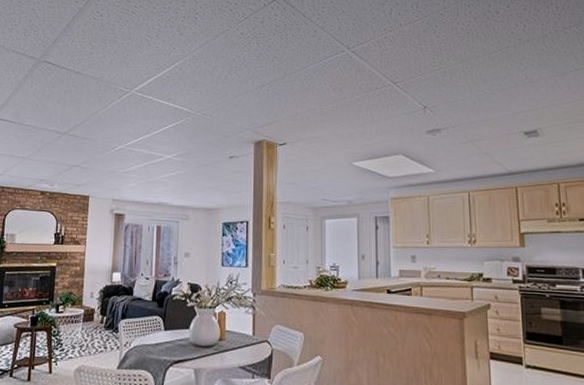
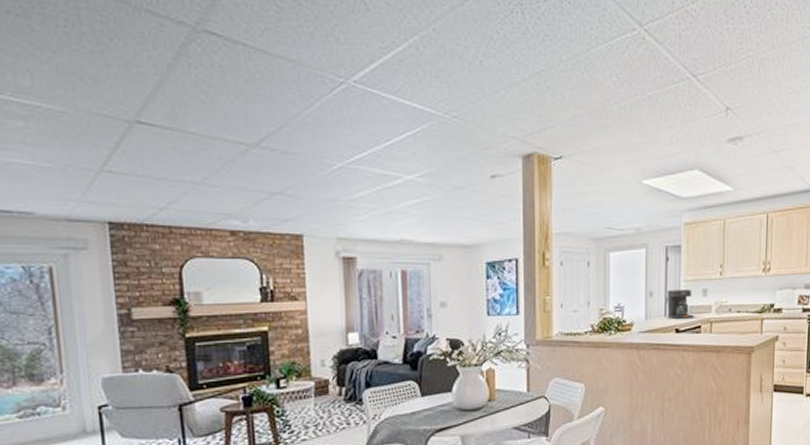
coffee maker: none [378,254,405,281] -> present [667,289,695,319]

